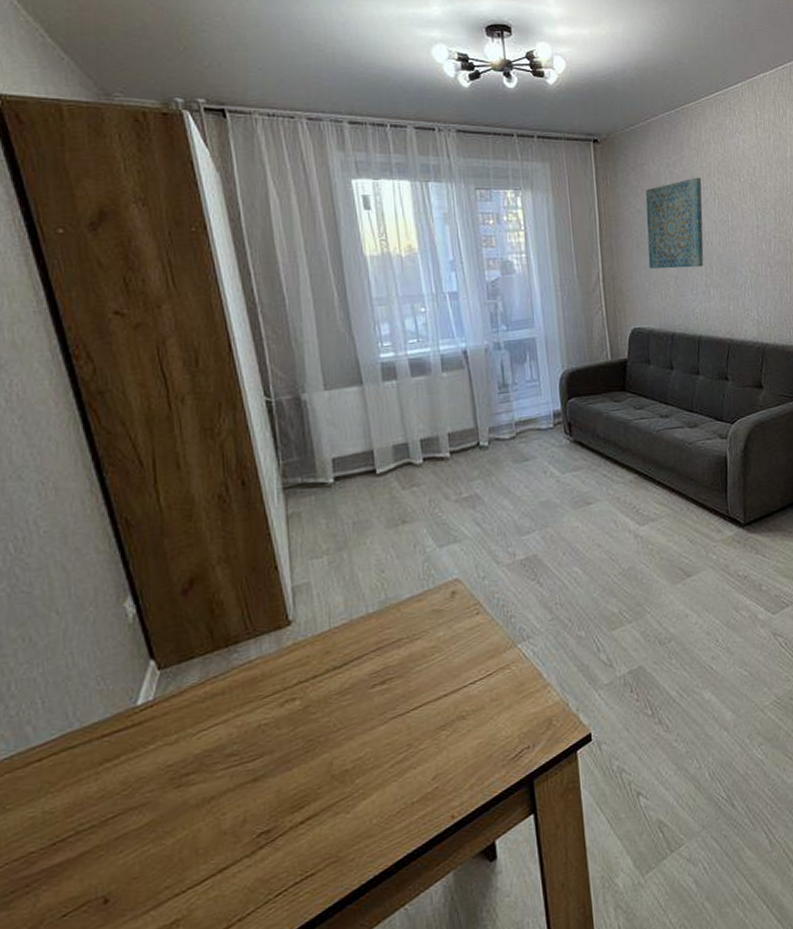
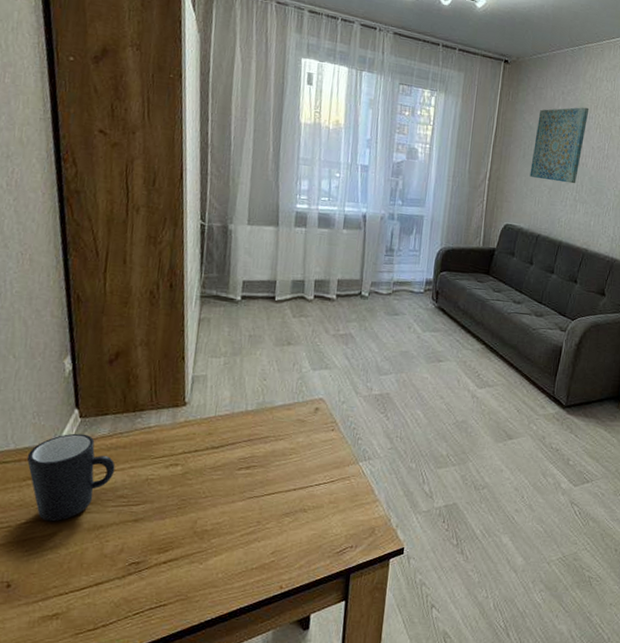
mug: none [98,688,216,809] -> present [26,433,116,522]

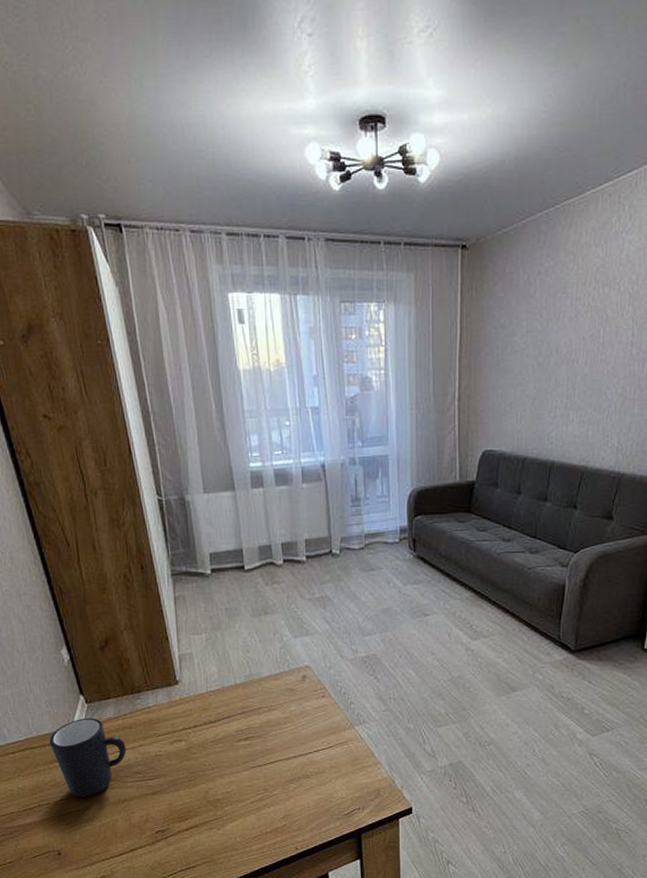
wall art: present [529,107,590,184] -> none [507,286,576,389]

